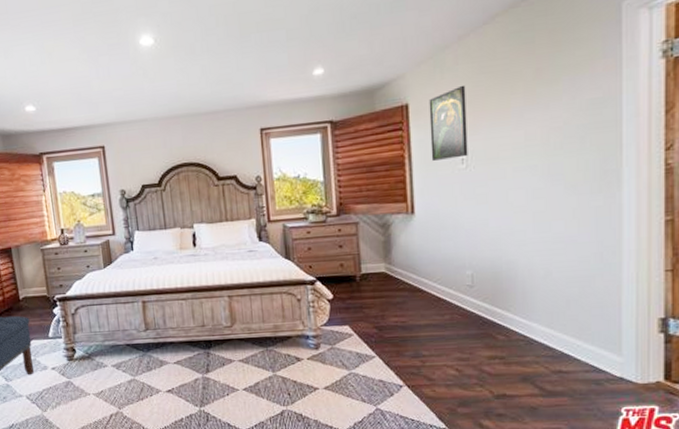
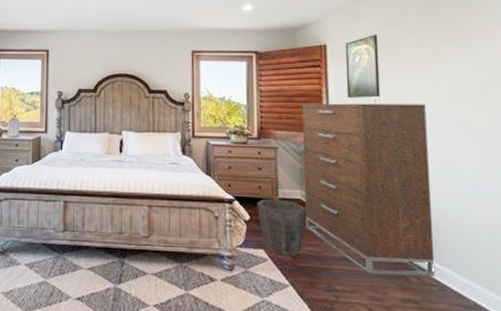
waste bin: none [340,275,391,329] -> present [257,199,307,256]
dresser: none [382,158,523,337] -> present [301,103,436,277]

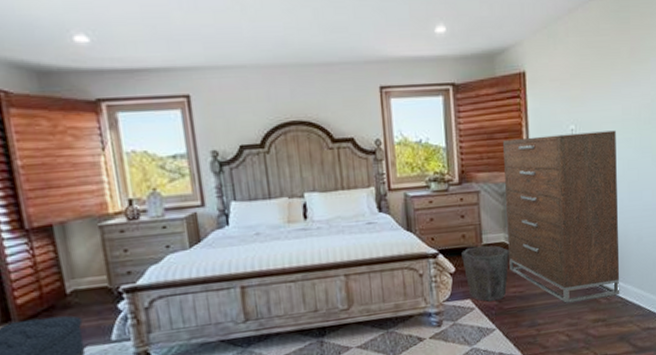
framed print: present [345,34,380,98] -> none [543,57,577,130]

